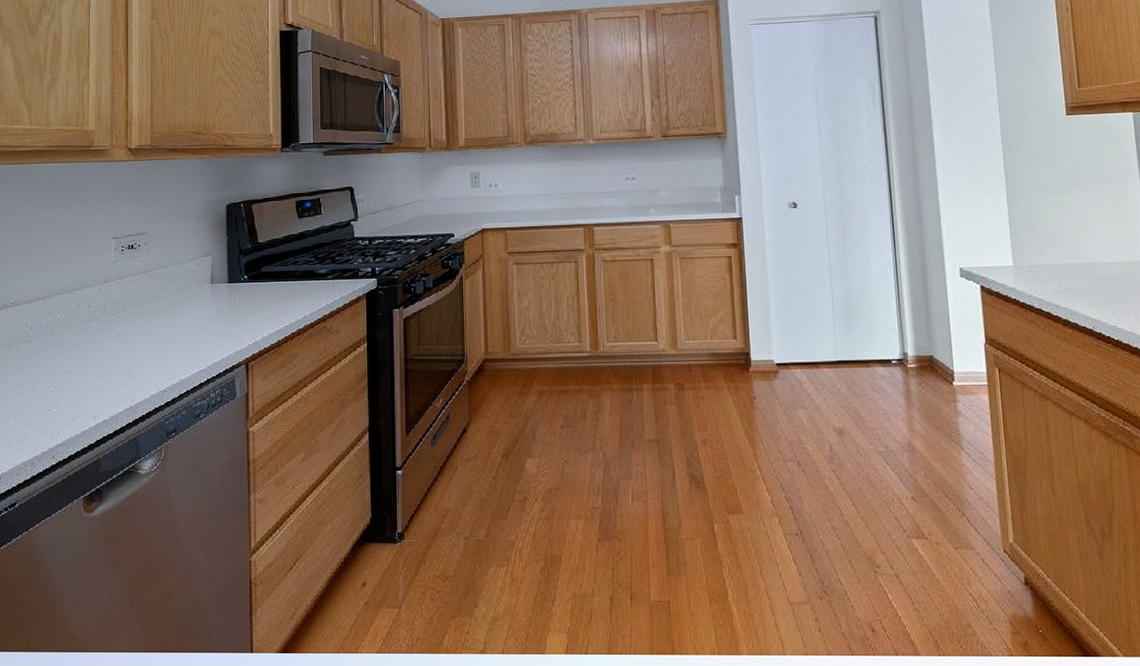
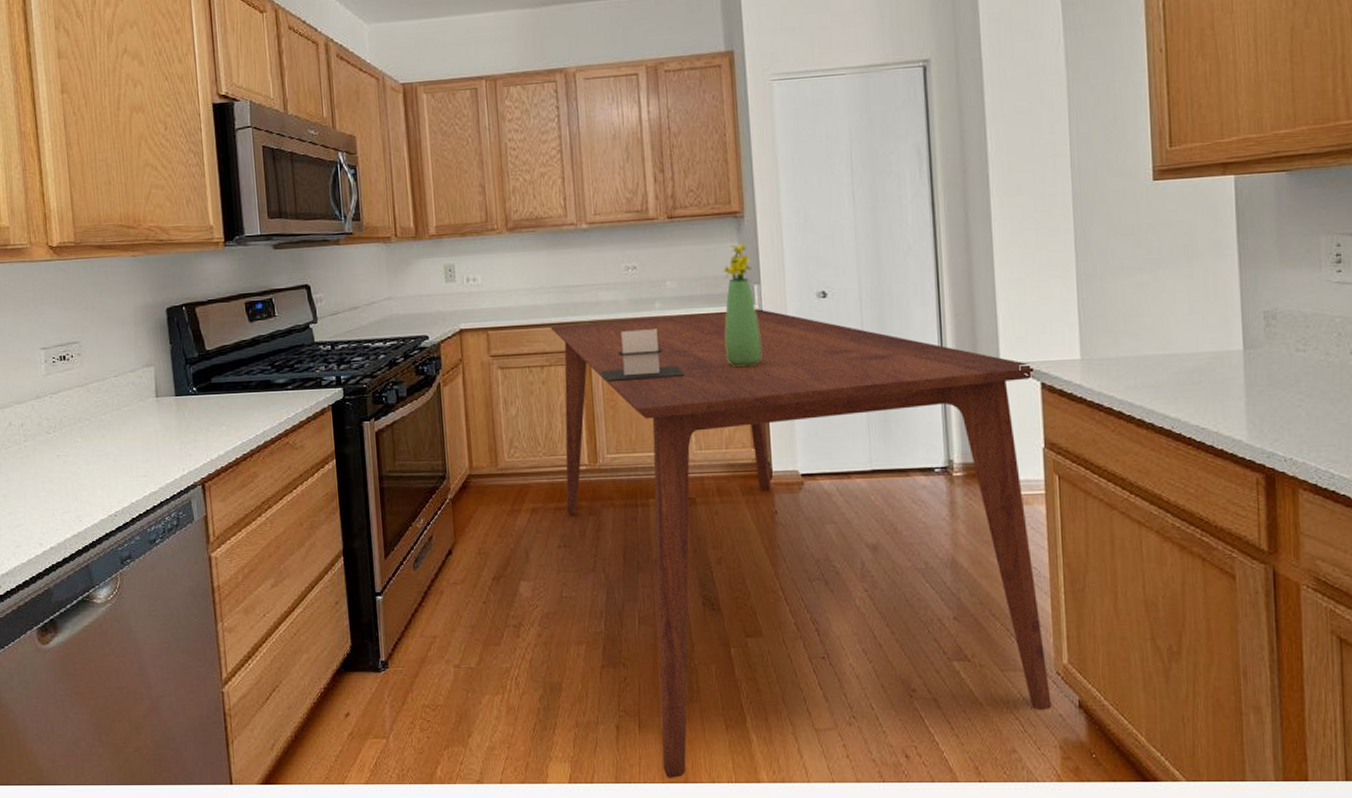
dining table: none [560,216,1001,651] -> present [550,309,1052,779]
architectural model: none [603,232,675,277] -> present [601,329,684,381]
bouquet: none [709,159,741,267] -> present [723,242,761,368]

